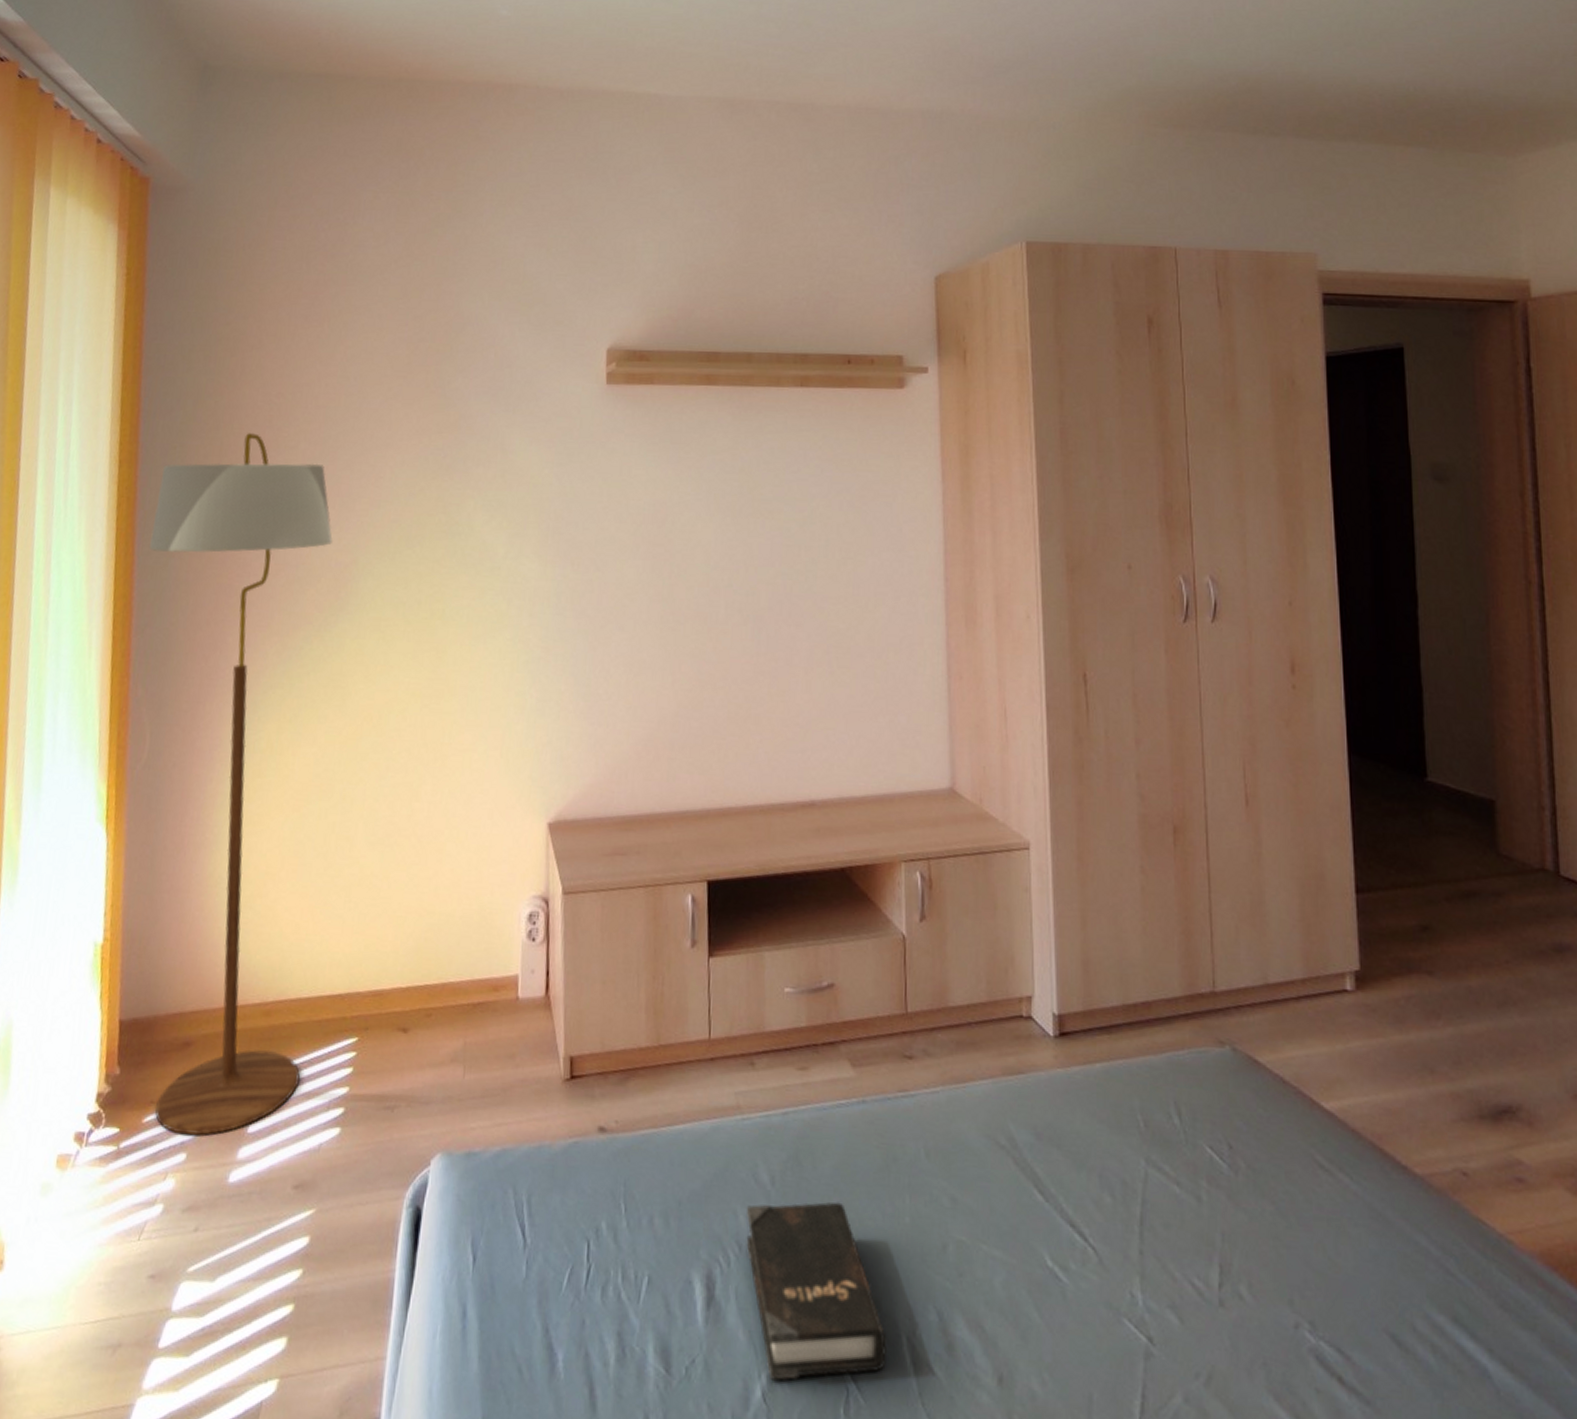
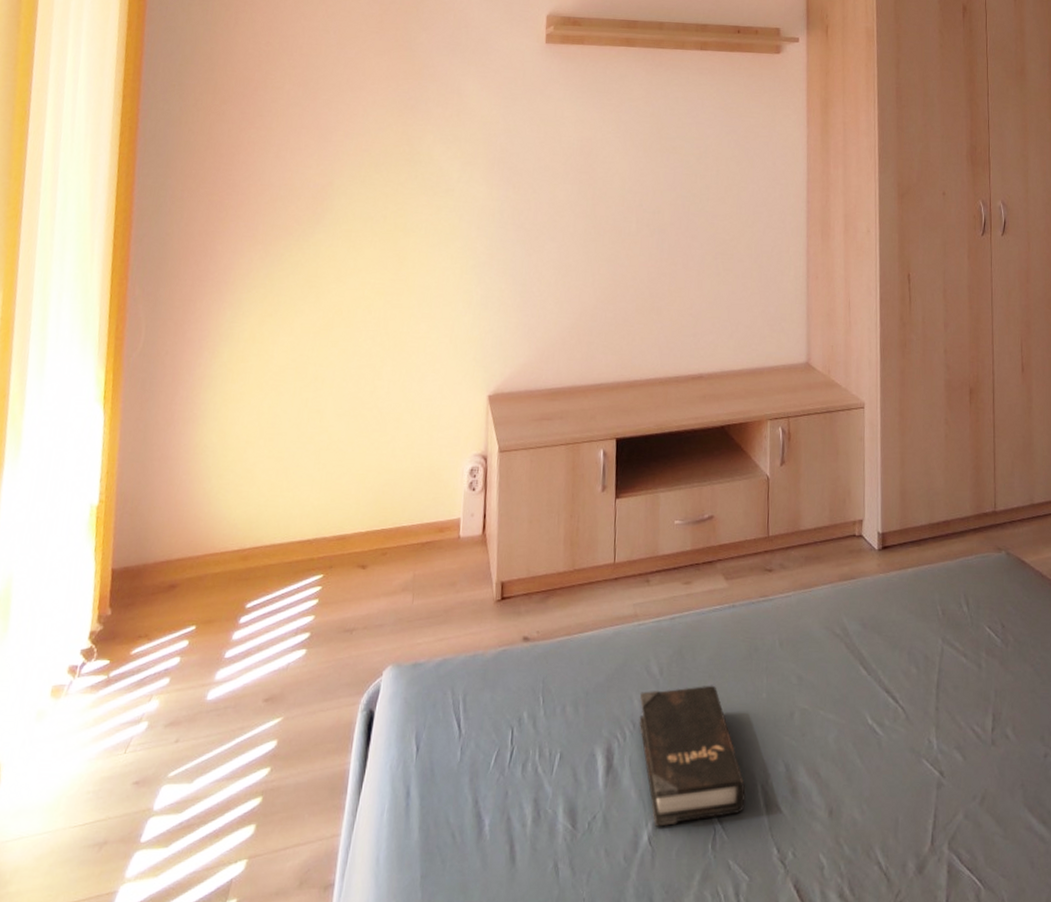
floor lamp: present [150,433,333,1136] -> none [142,75,312,663]

